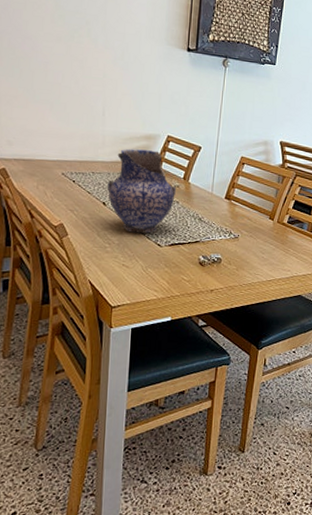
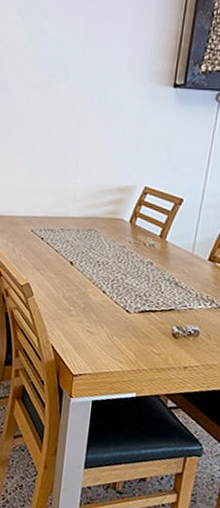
pottery: present [107,148,176,234] -> none [75,203,150,298]

